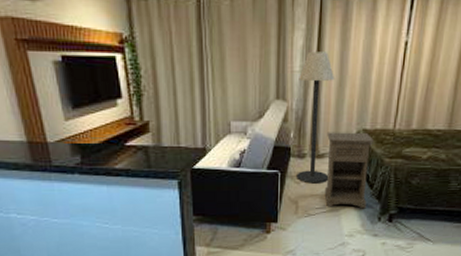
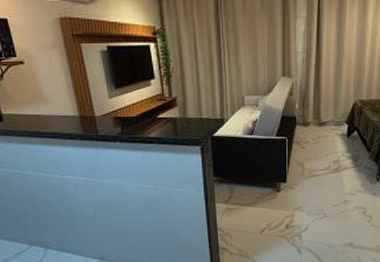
floor lamp: present [297,51,335,184] -> none [302,35,334,148]
nightstand: present [324,132,375,209] -> none [327,102,371,170]

